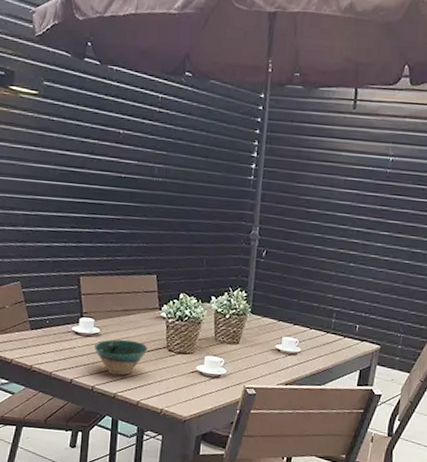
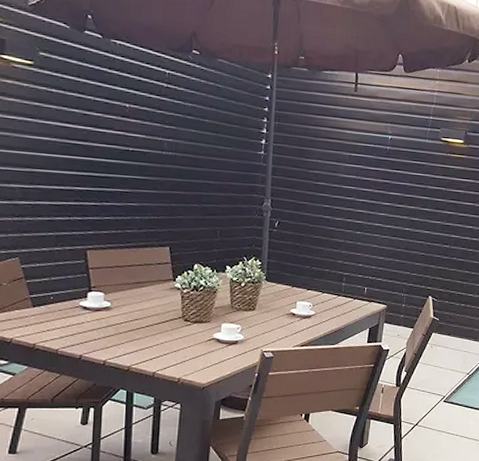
bowl: present [94,339,148,376] -> none [105,312,163,348]

